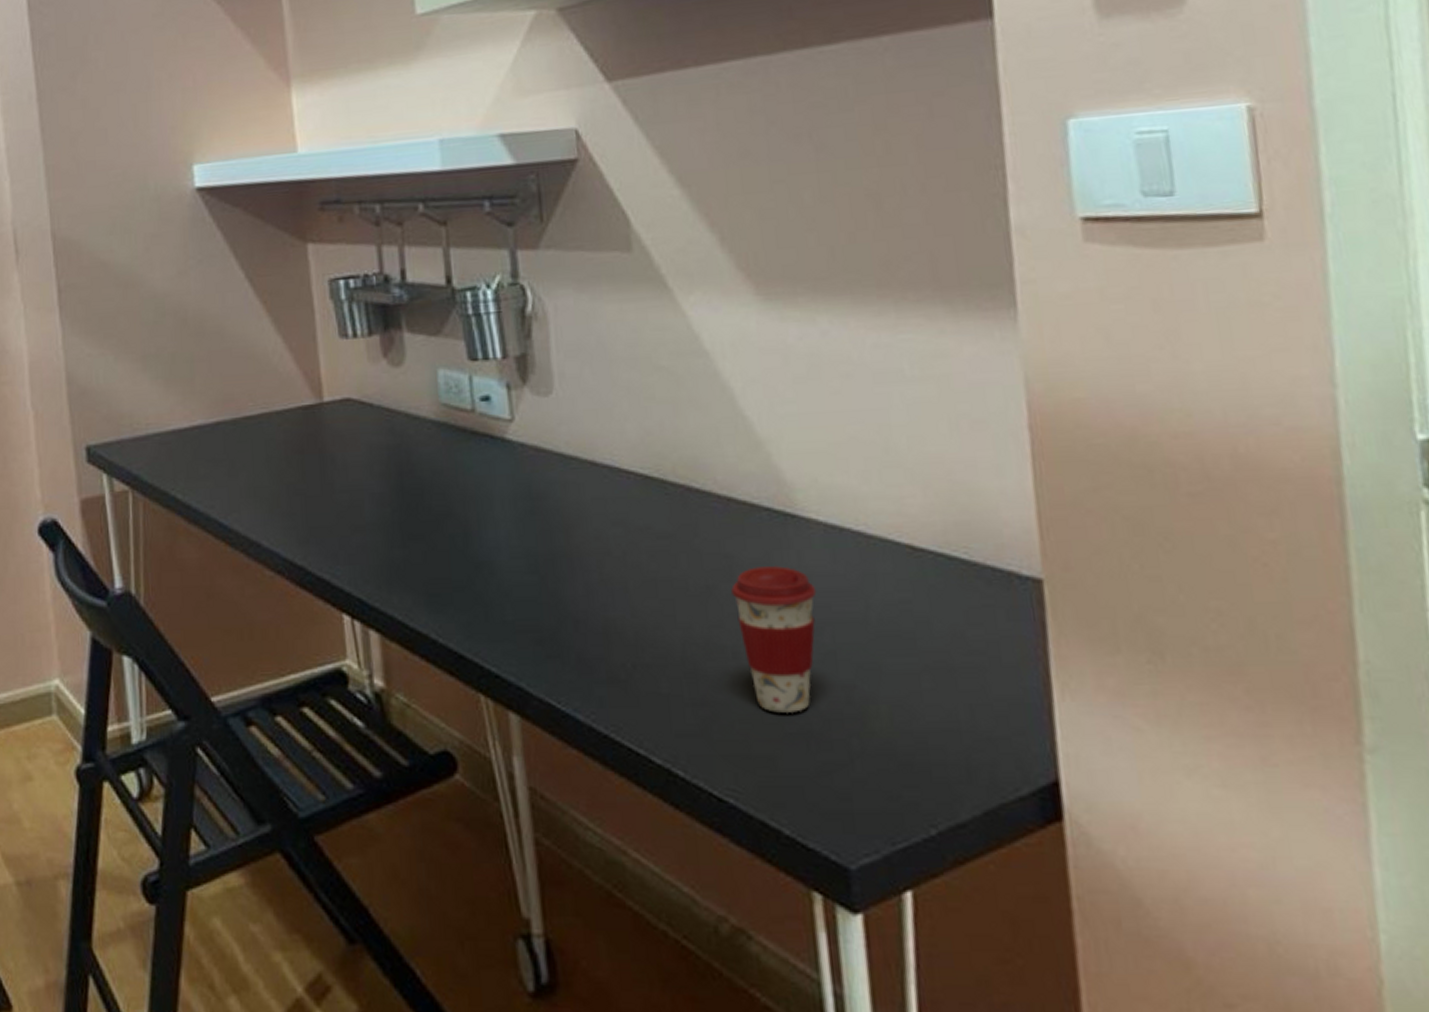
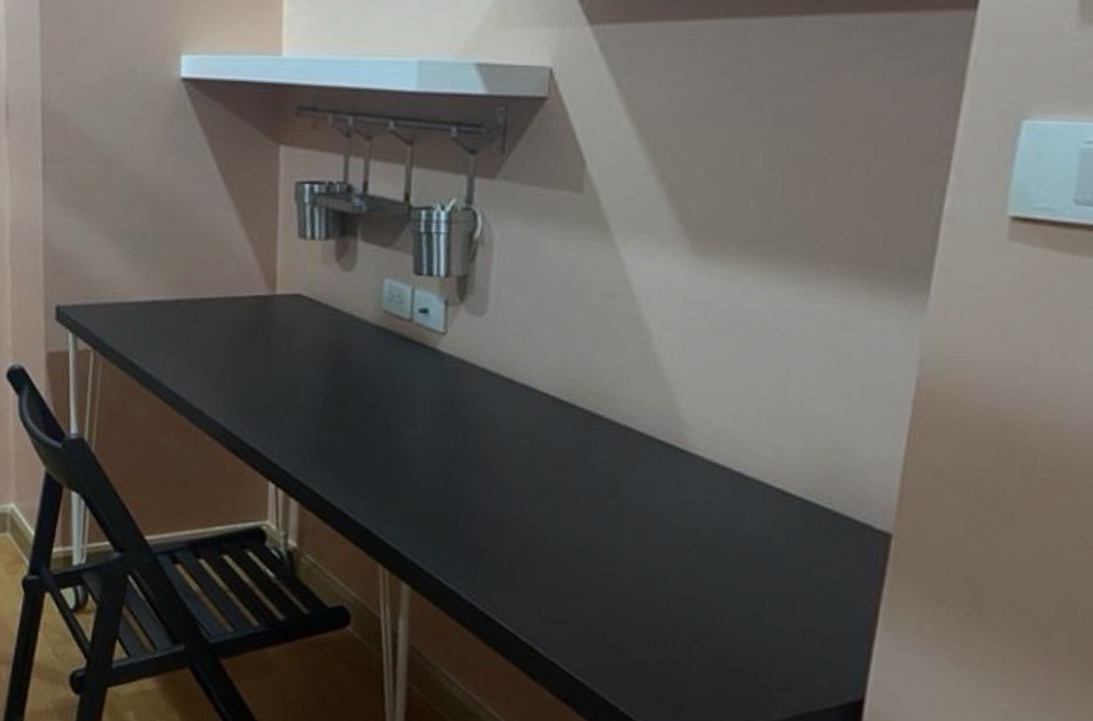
coffee cup: present [731,565,817,714] -> none [614,490,690,616]

